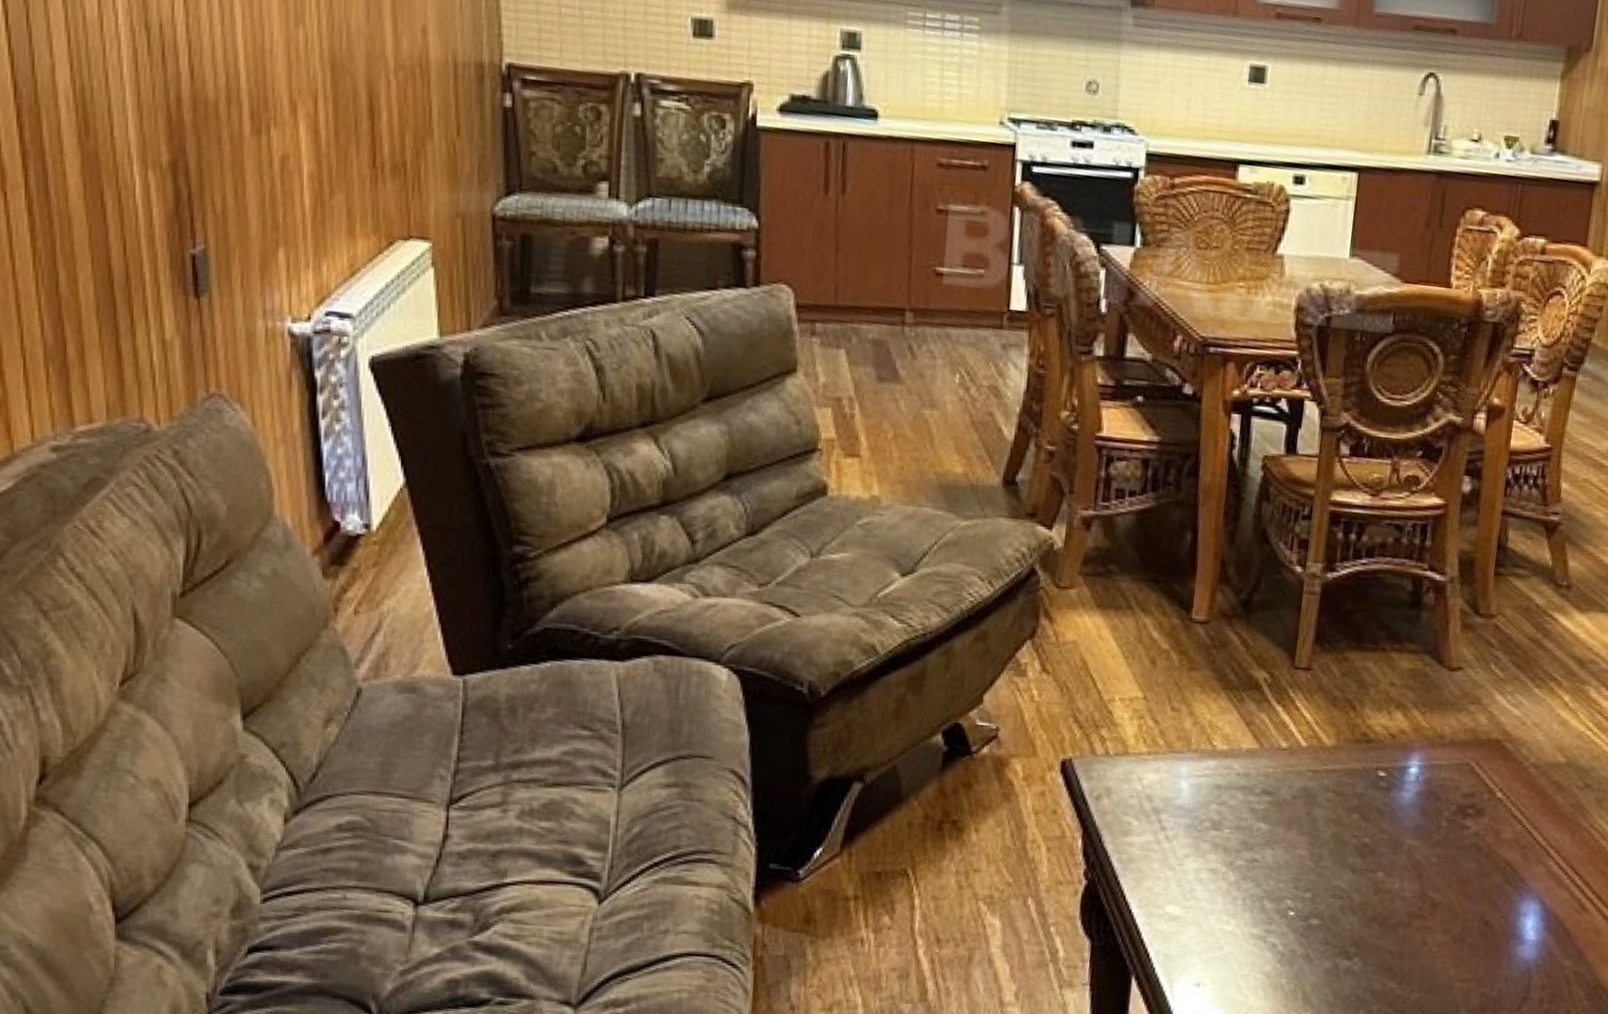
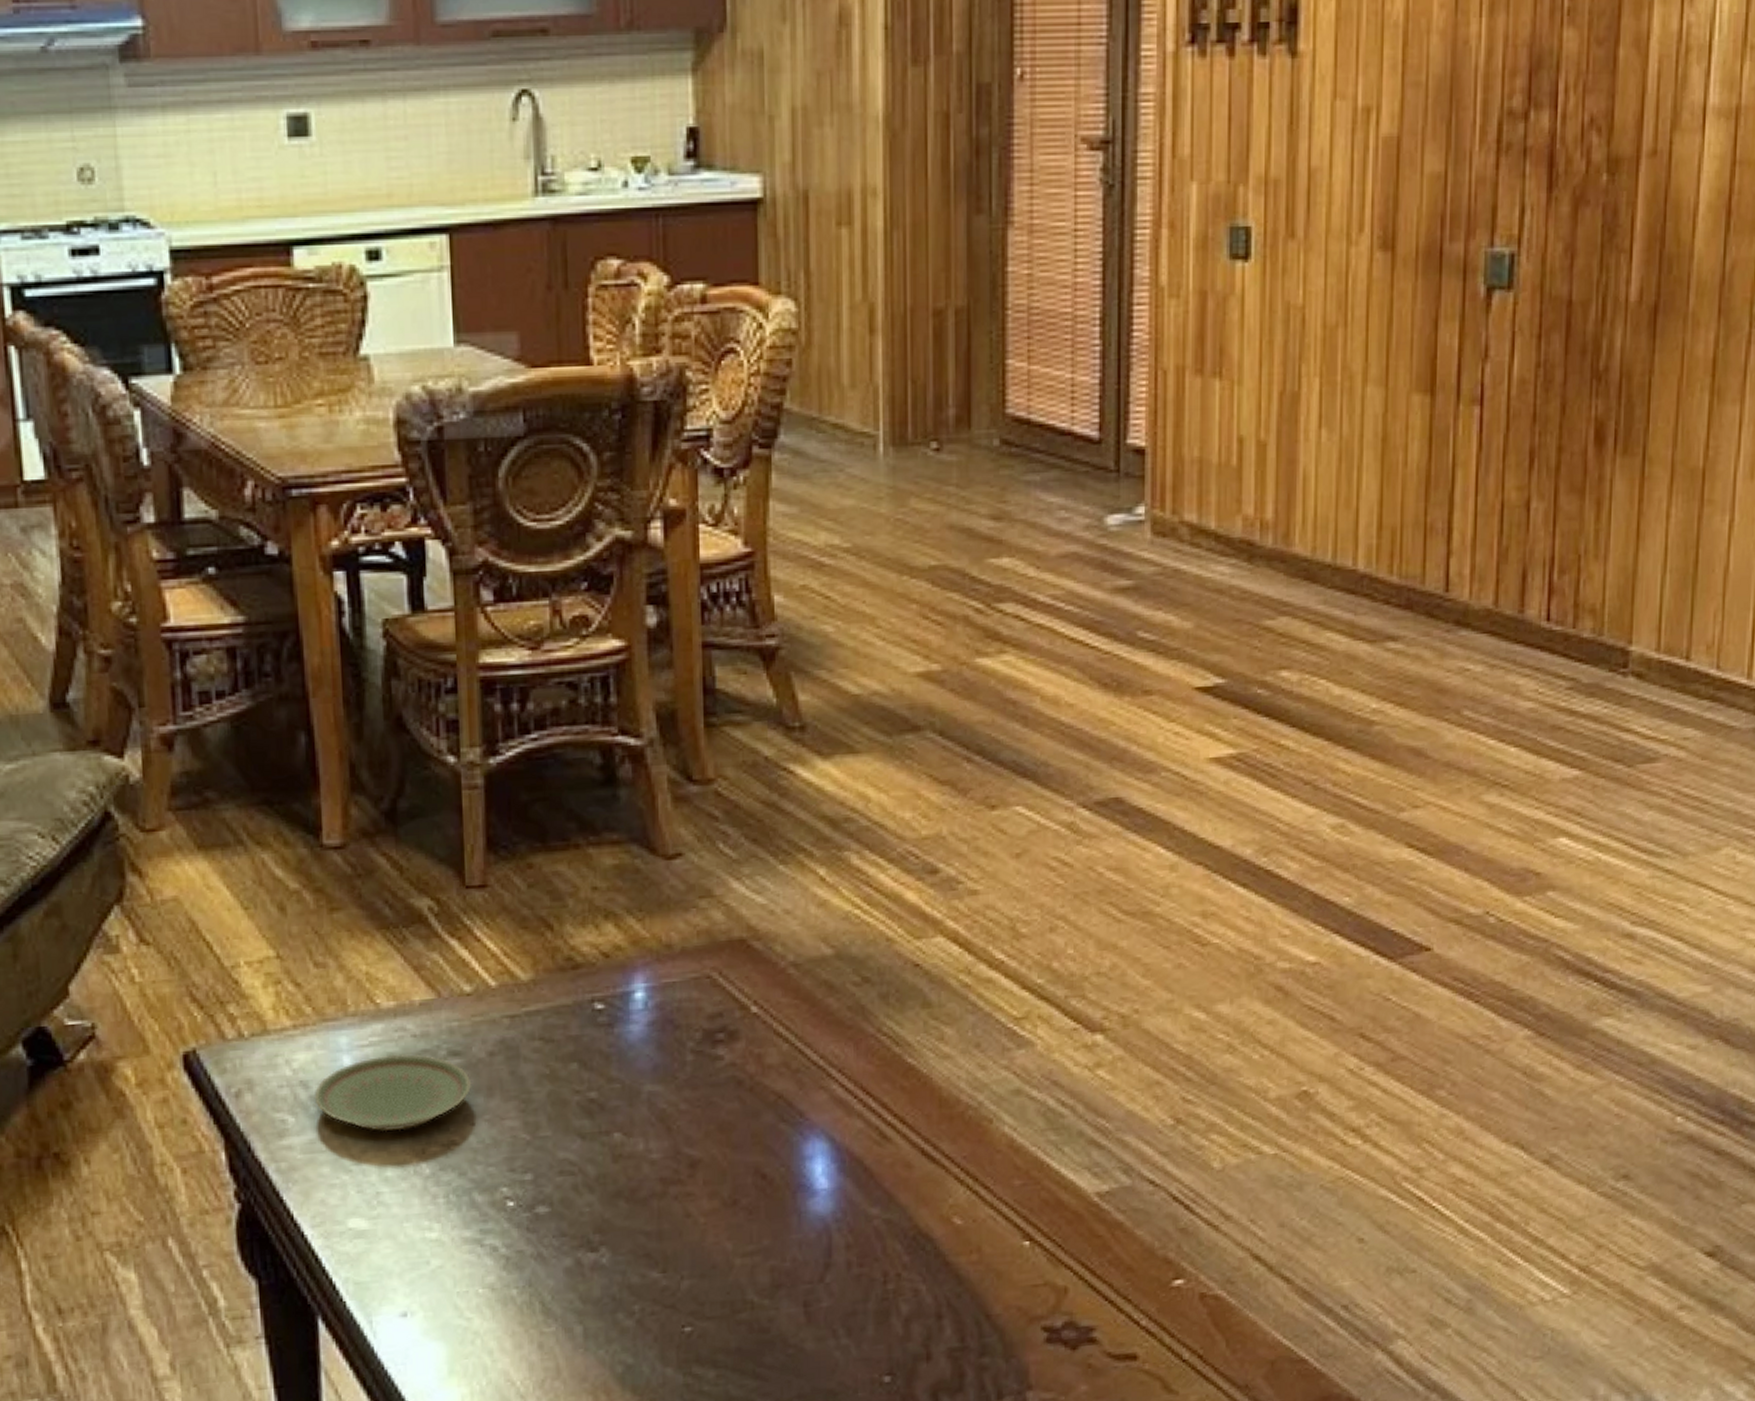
plate: none [1155,785,1277,845] -> present [314,1054,472,1132]

